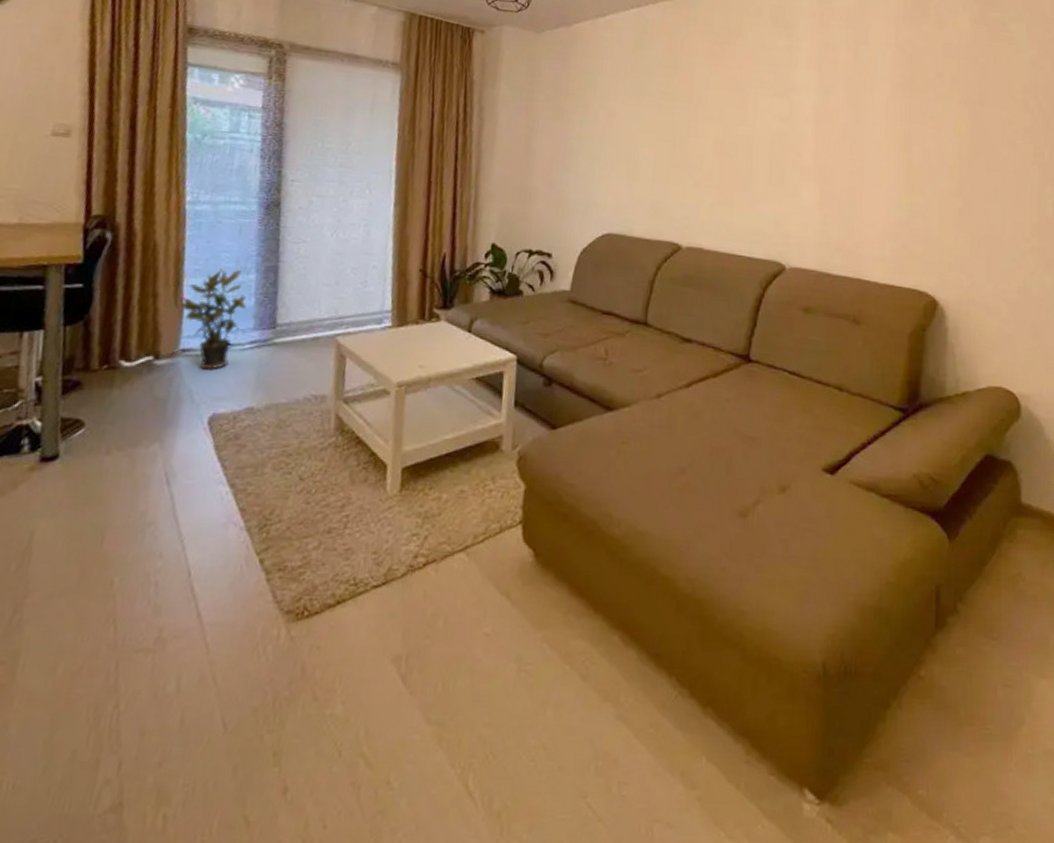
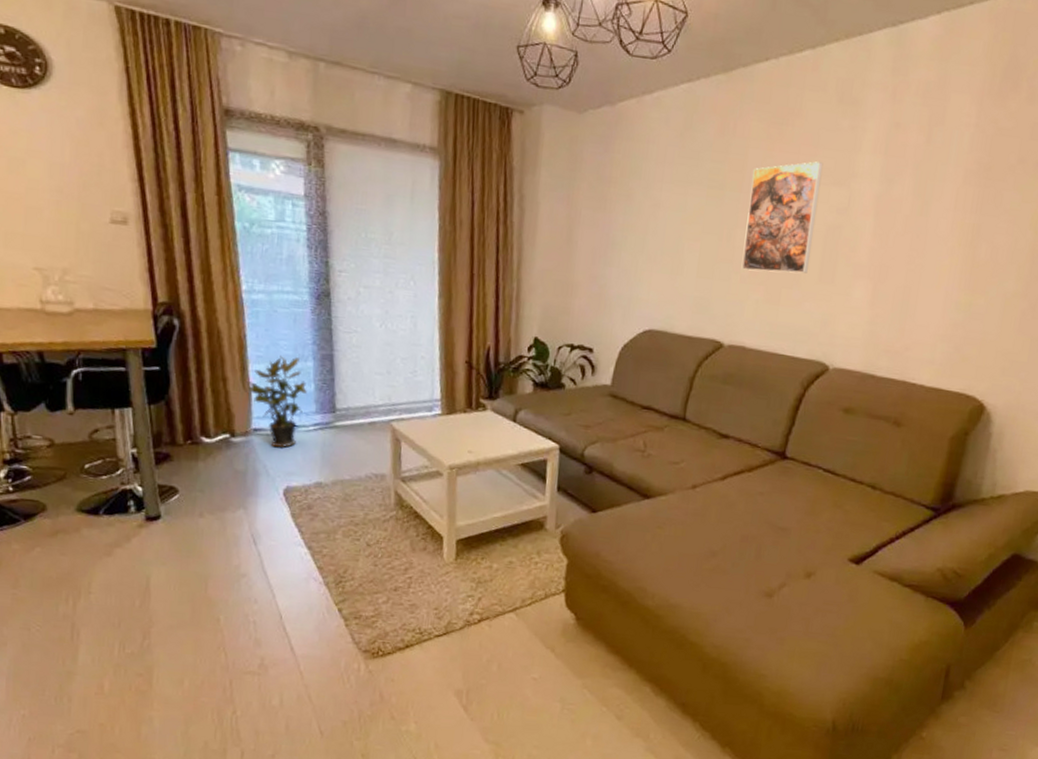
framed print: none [695,76,765,177] -> present [741,161,823,274]

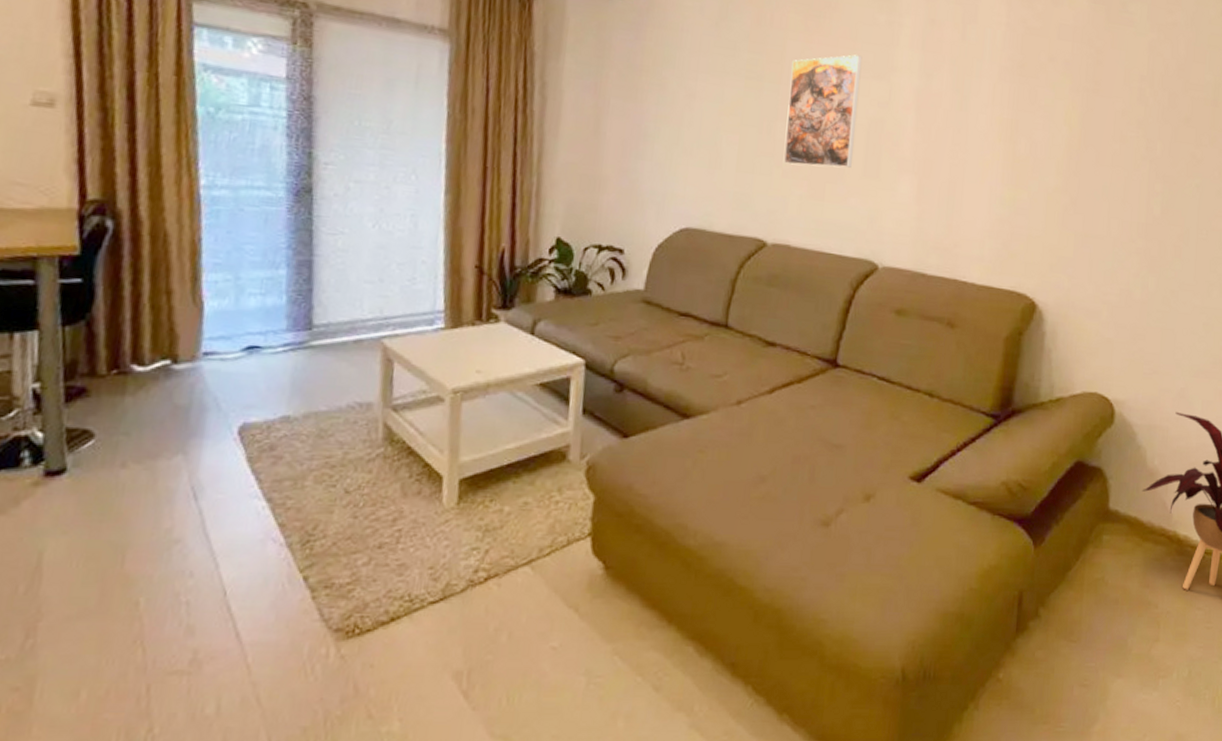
potted plant: present [247,354,307,448] -> none [199,261,277,375]

